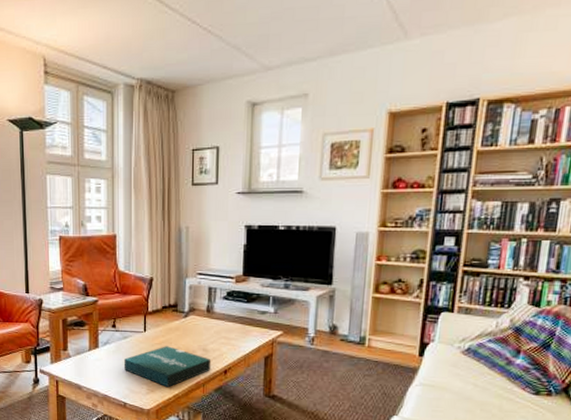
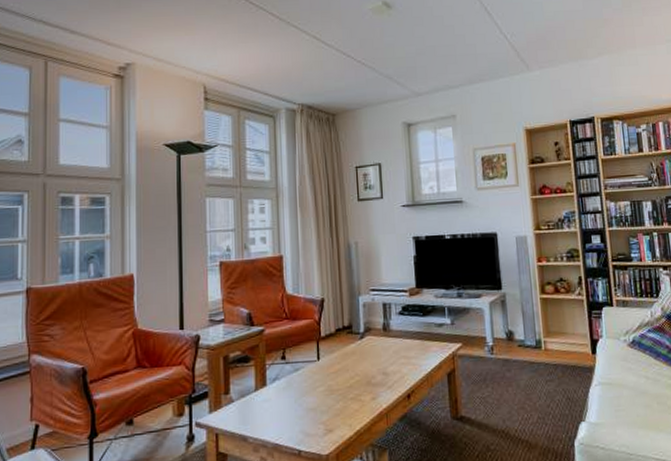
pizza box: present [123,346,212,387] -> none [296,374,393,423]

